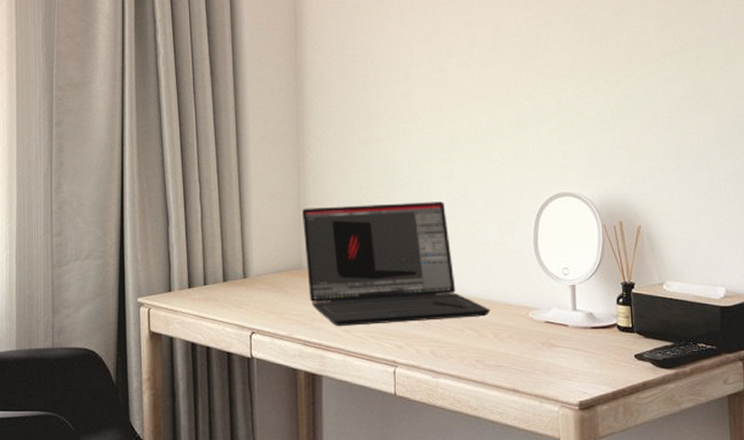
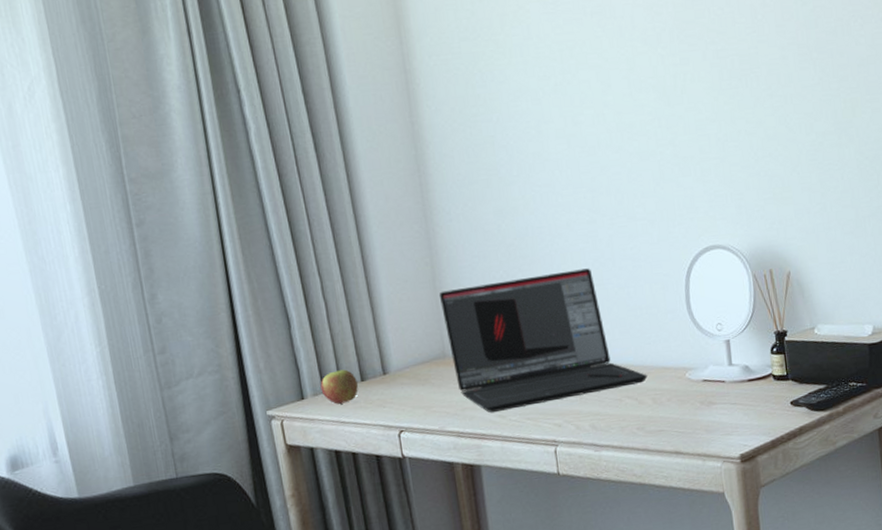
apple: none [187,269,219,300] -> present [320,369,358,404]

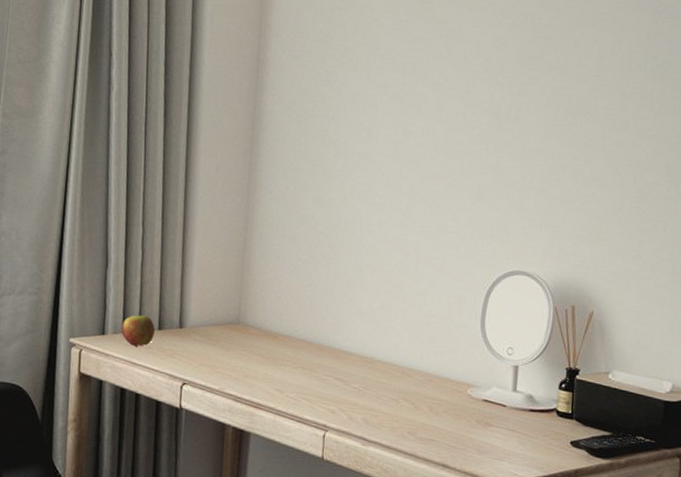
laptop: present [438,268,648,413] -> none [245,262,429,389]

